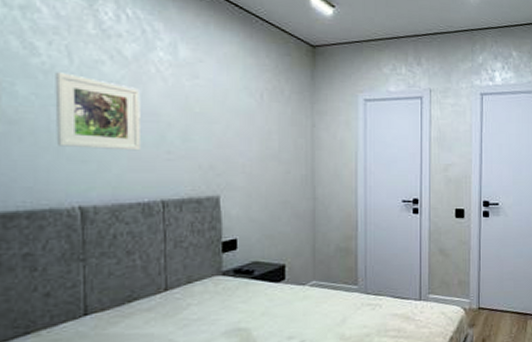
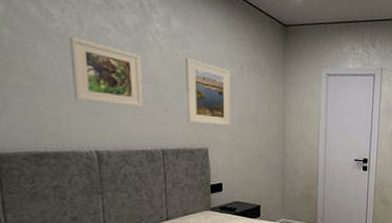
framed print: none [193,89,249,168] -> present [185,57,232,126]

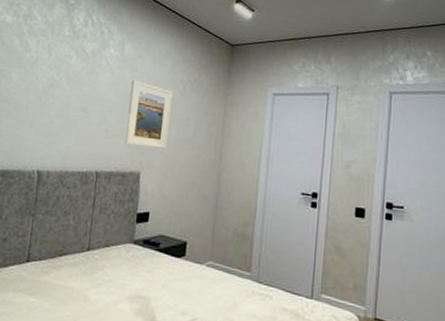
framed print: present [69,37,144,108] -> none [30,64,94,129]

